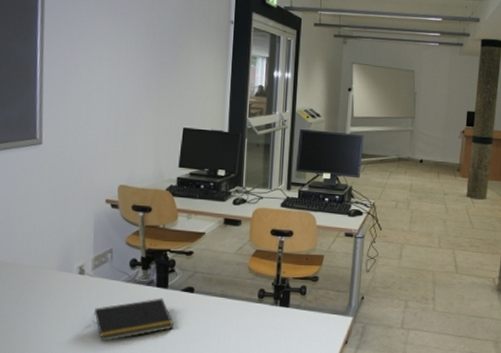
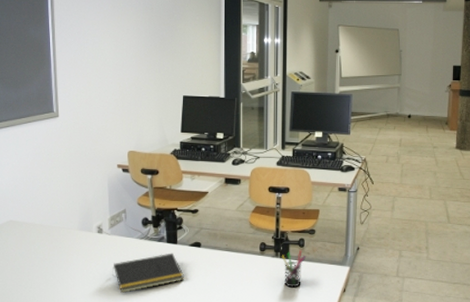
pen holder: none [281,298,307,338] -> present [281,250,306,288]

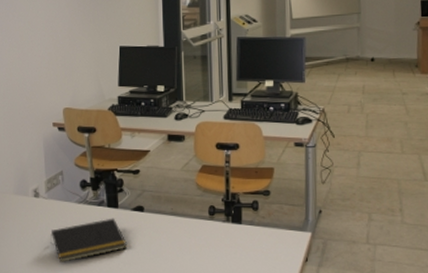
pen holder: present [281,250,306,288] -> none [233,214,261,257]

